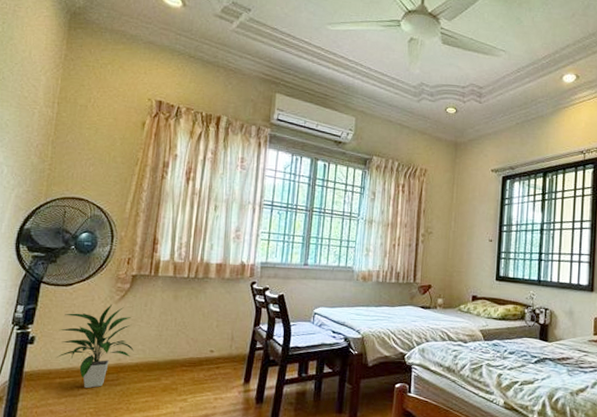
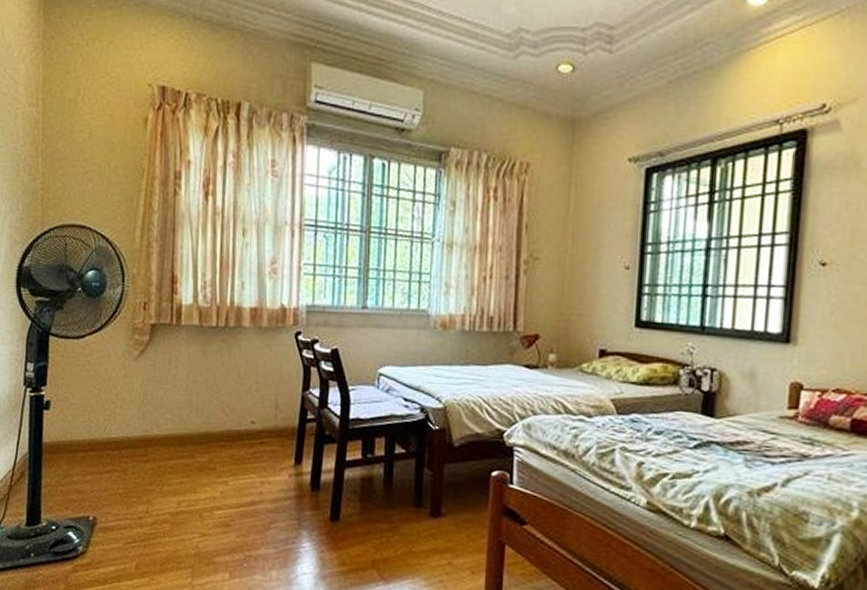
indoor plant: present [57,304,134,389] -> none [75,361,161,465]

